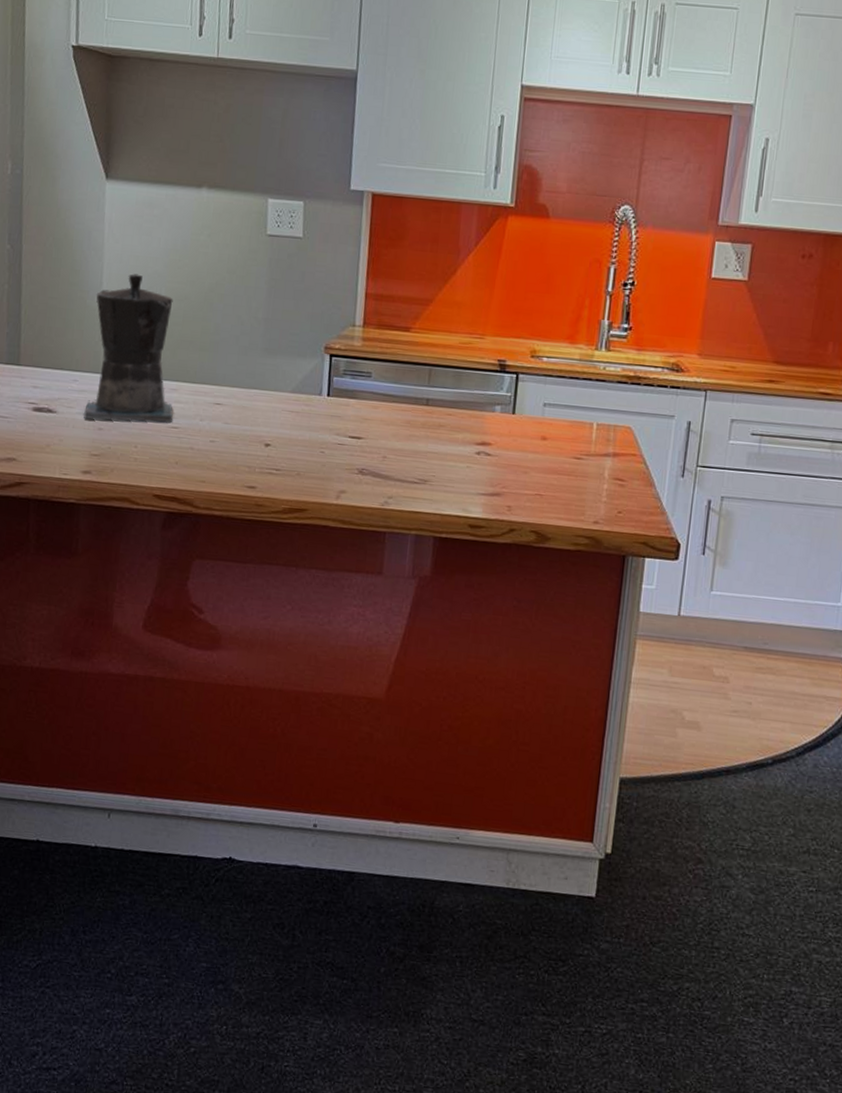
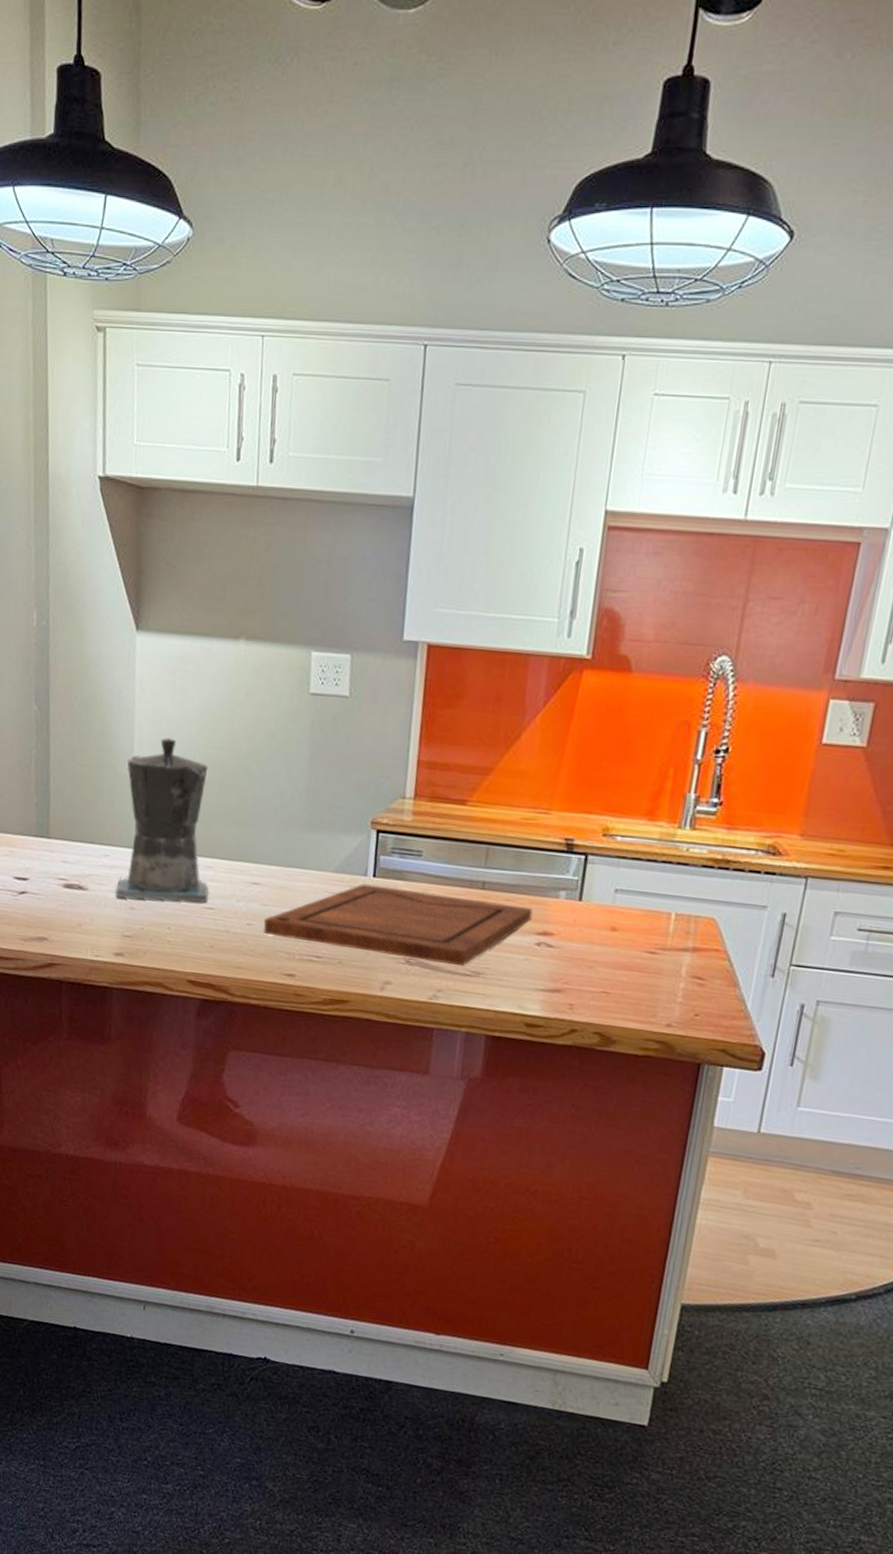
cutting board: none [226,402,472,475] -> present [263,883,533,967]

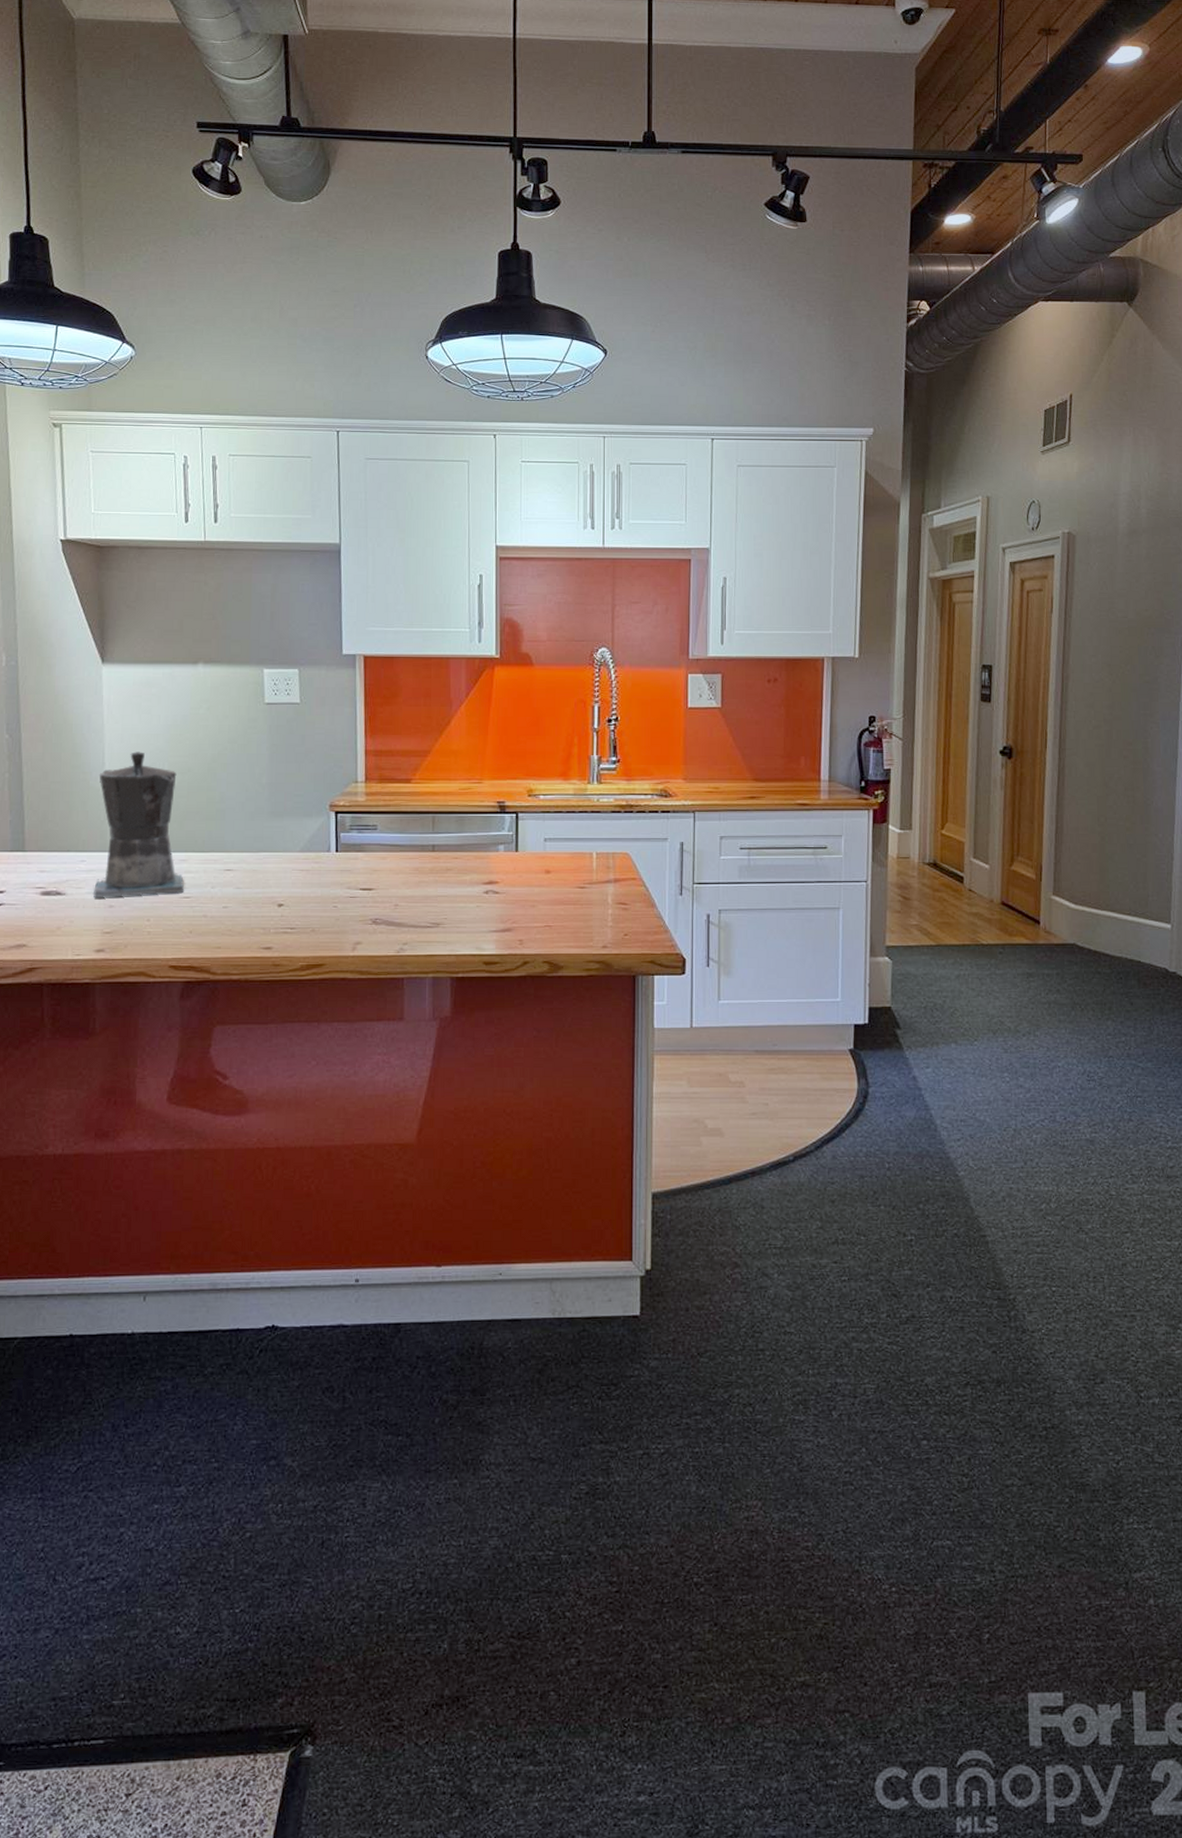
cutting board: present [263,883,533,967] -> none [239,859,478,920]

